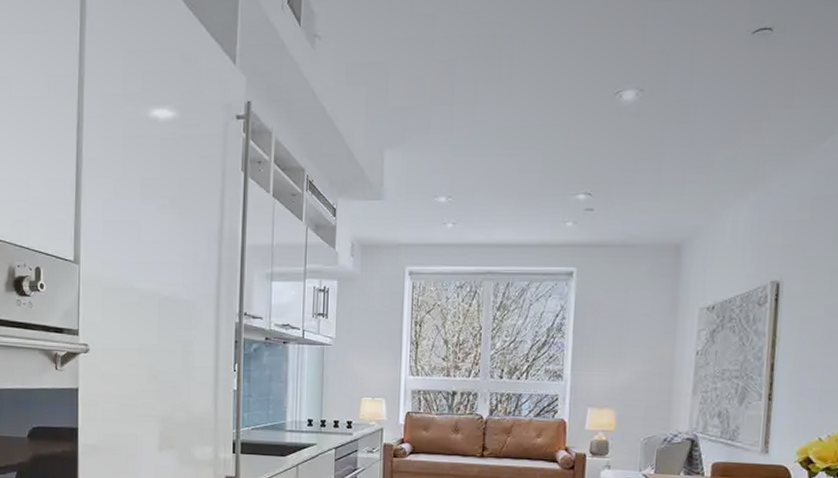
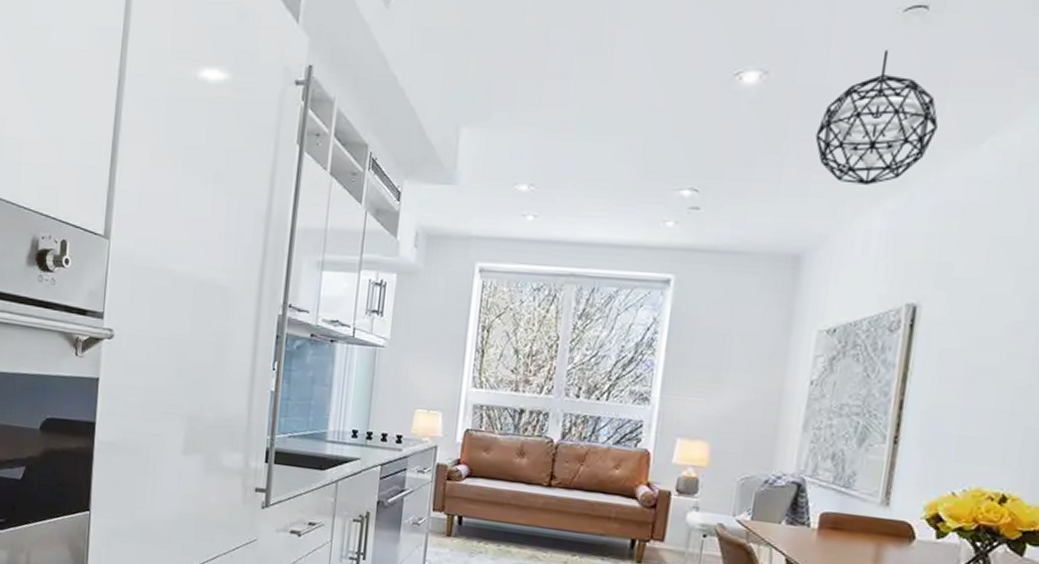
pendant light: none [686,67,787,182] -> present [815,50,938,185]

